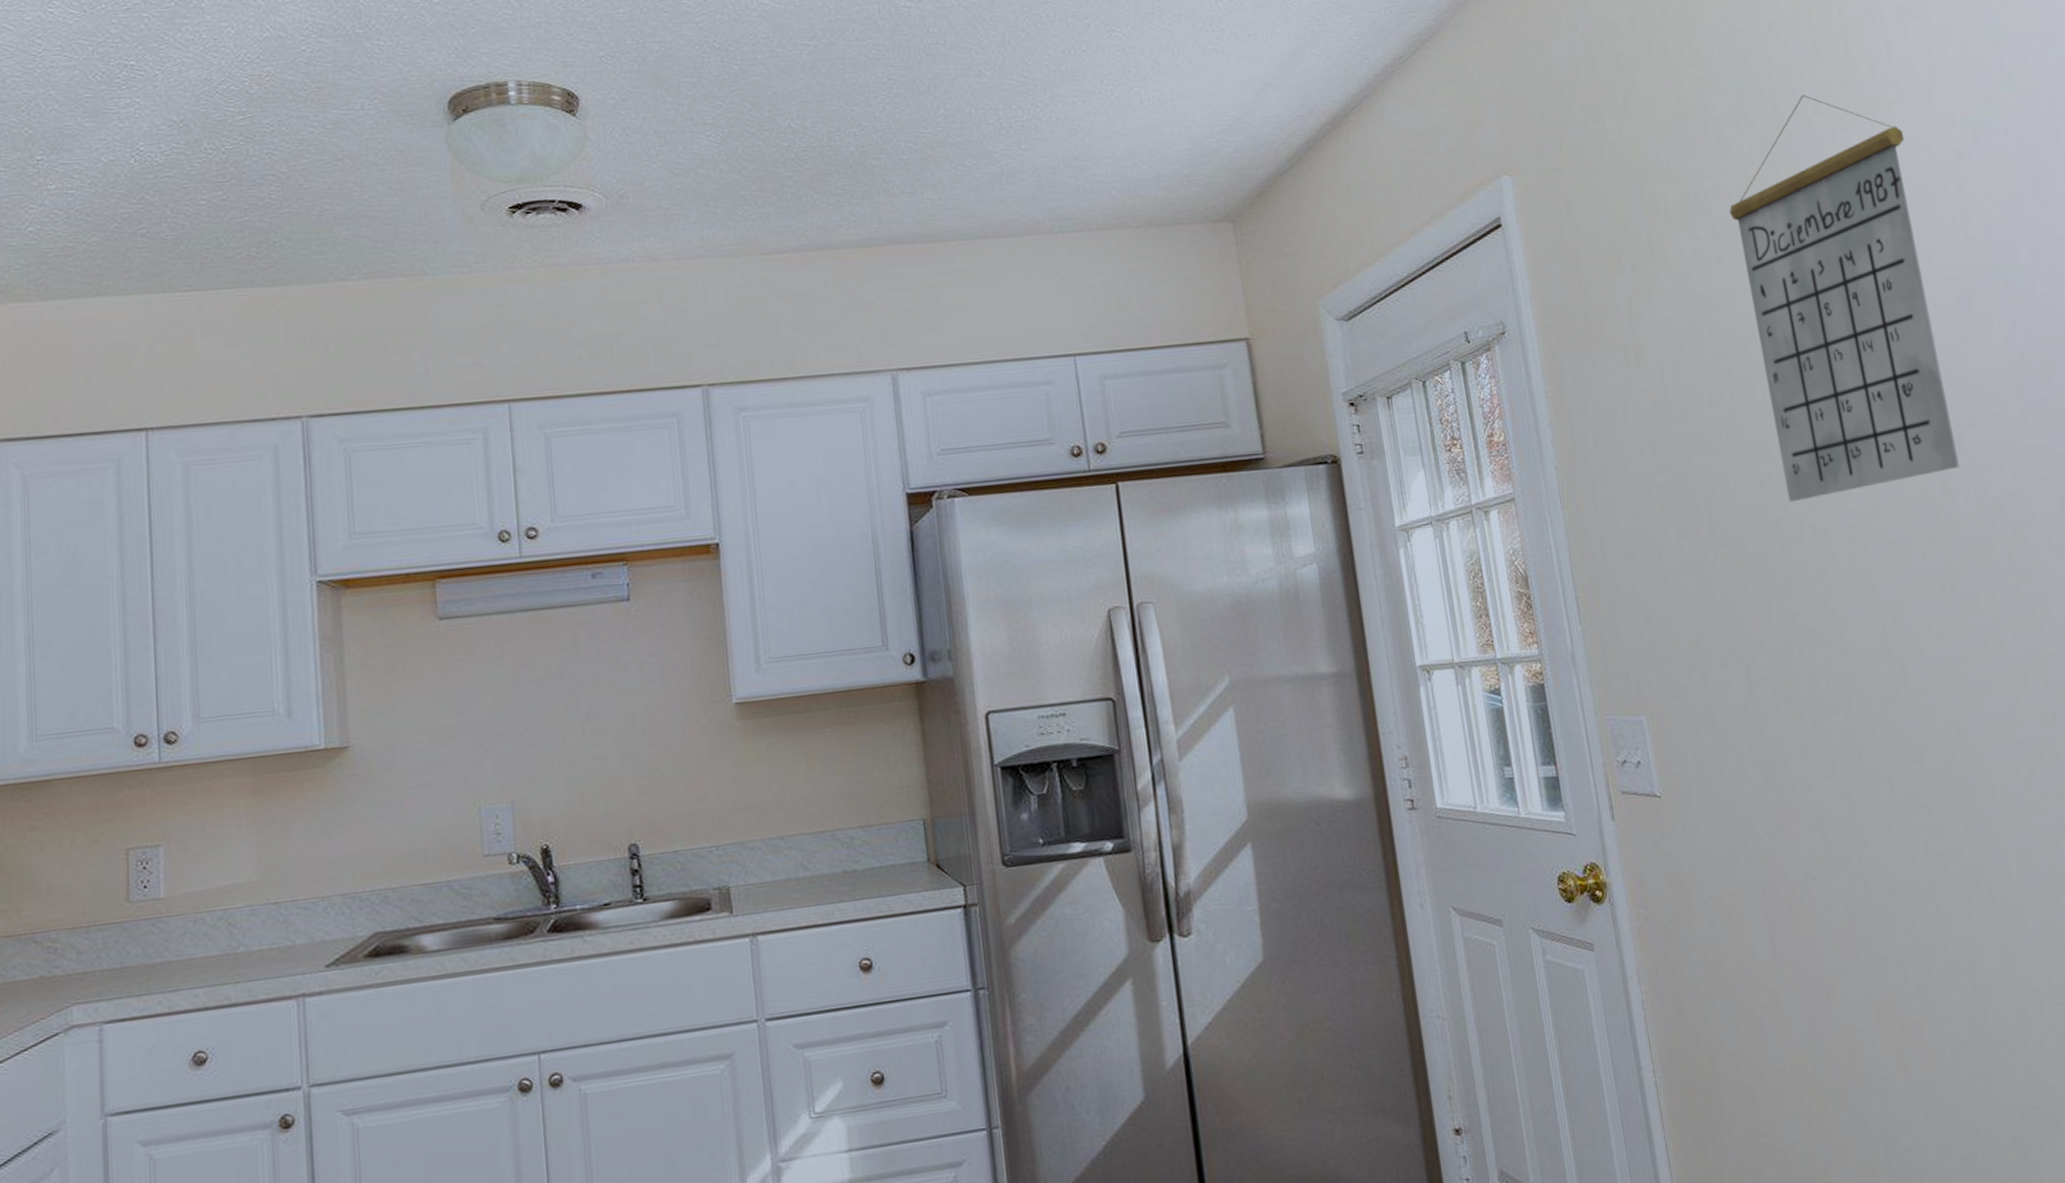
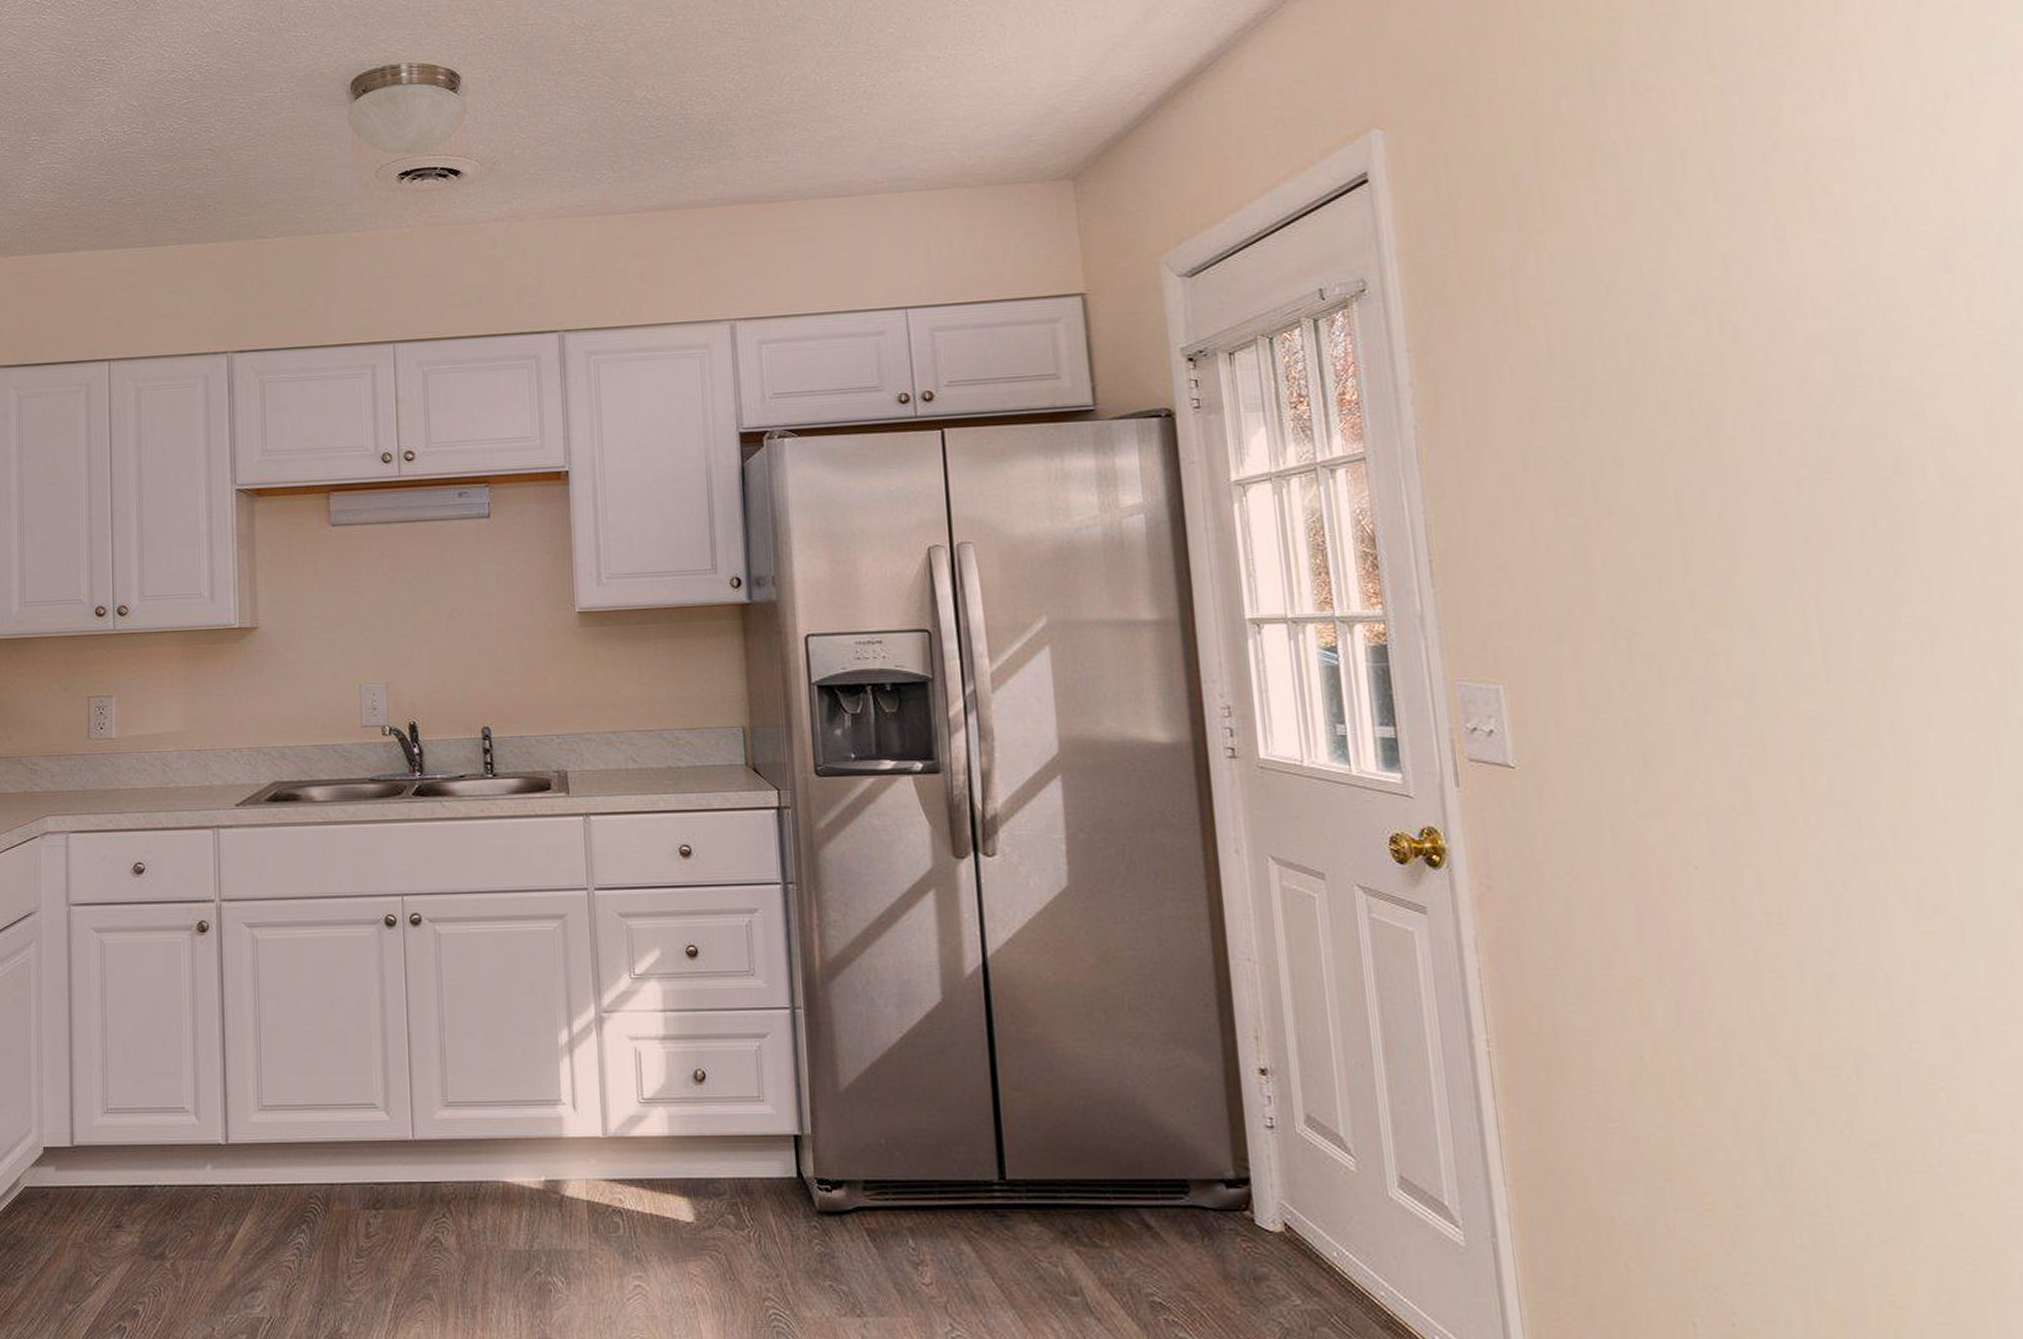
calendar: present [1729,95,1960,503] -> none [1641,35,1918,473]

